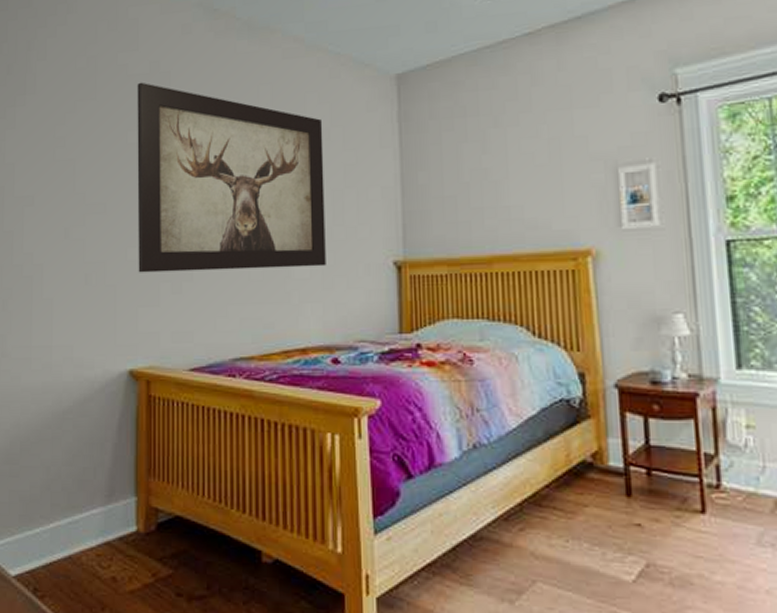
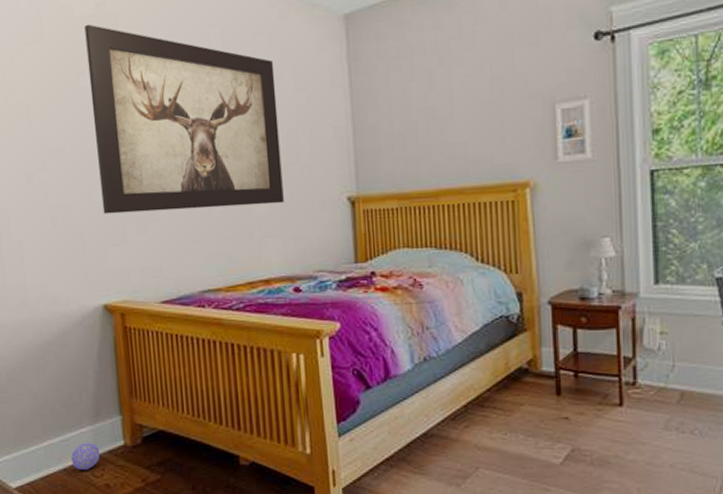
ball: none [78,527,110,559] -> present [71,443,100,470]

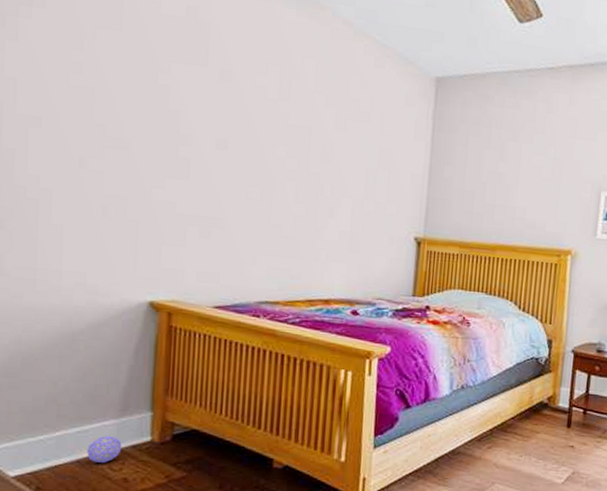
wall art: present [84,24,284,214] -> none [164,24,364,233]

